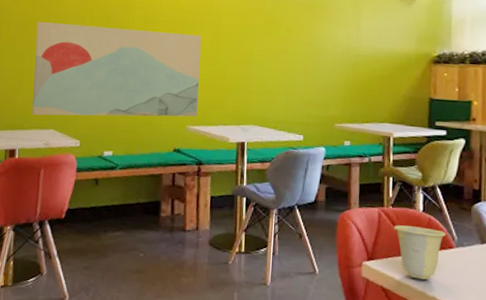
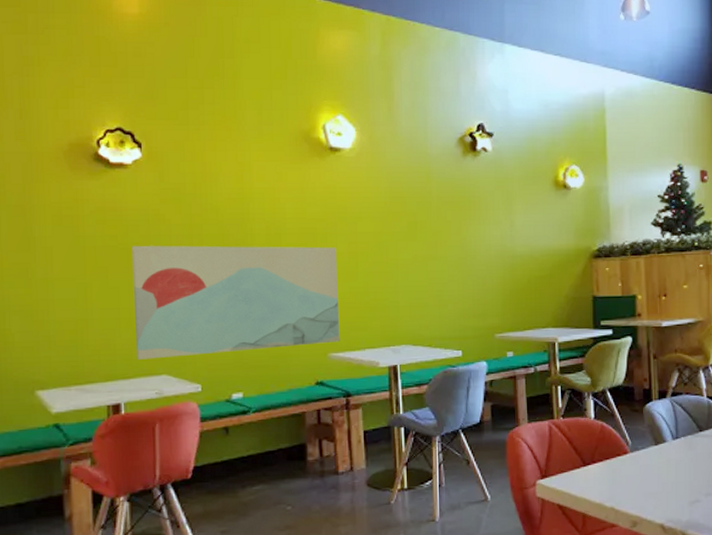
cup: present [393,225,446,280] -> none [565,435,619,491]

